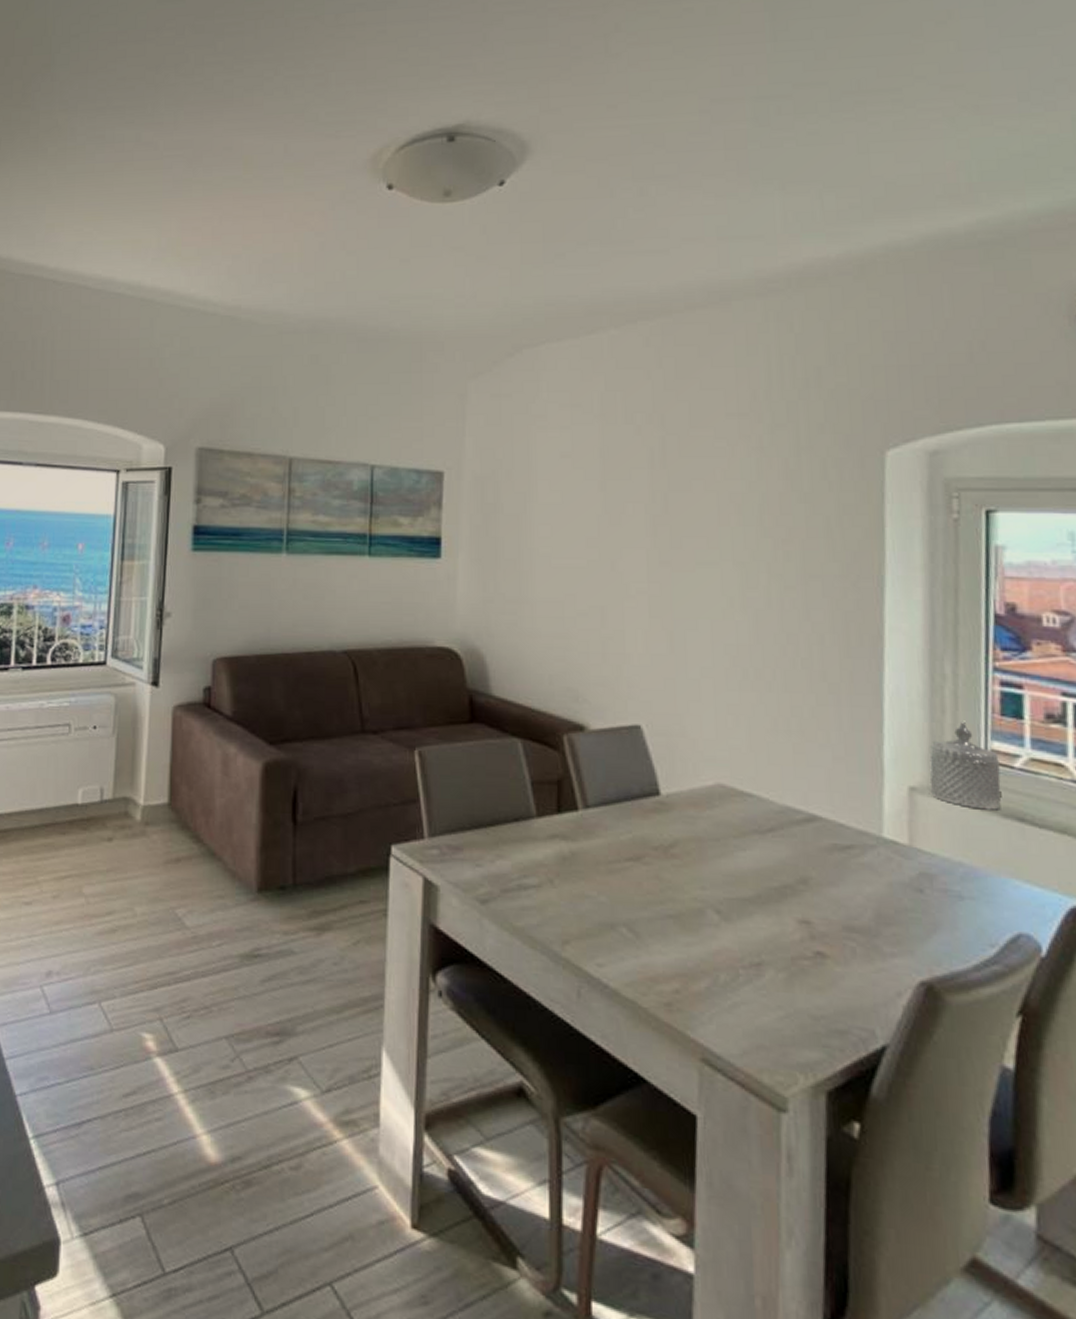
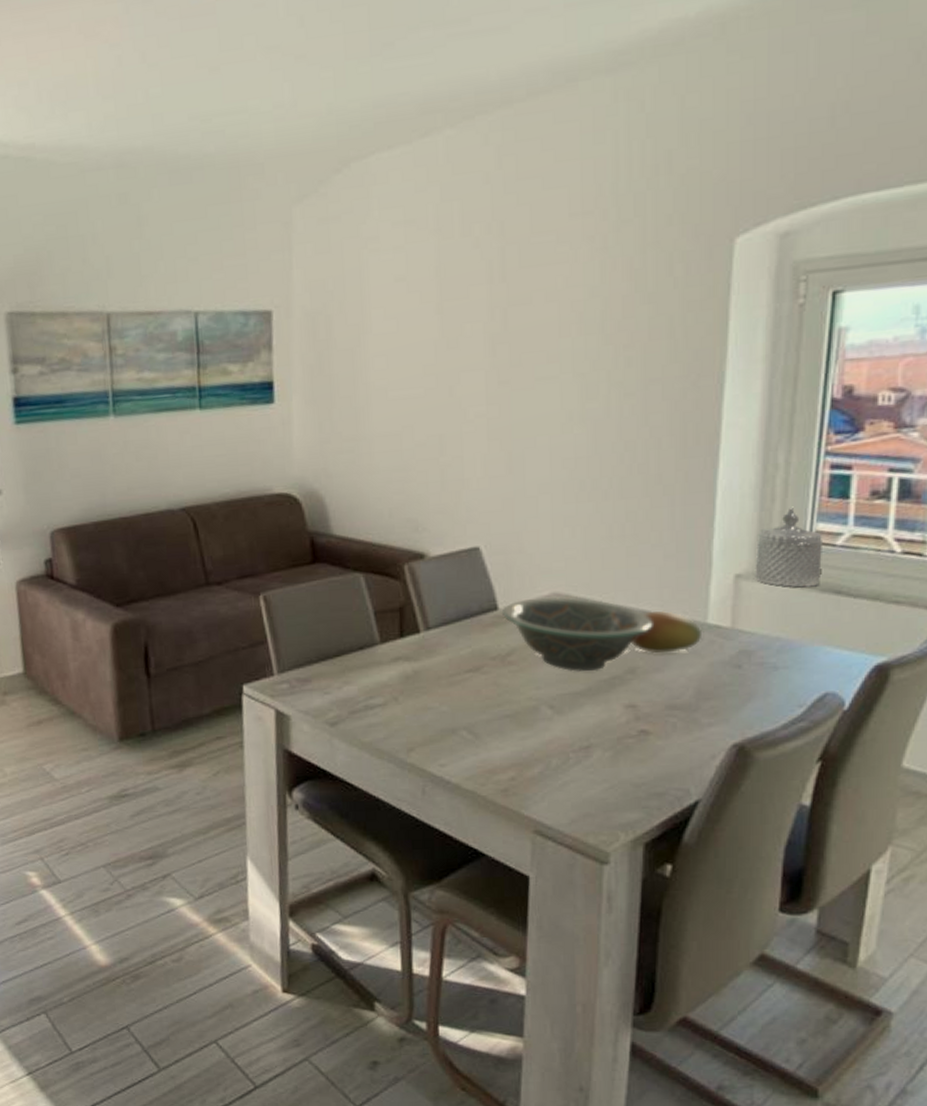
decorative bowl: none [663,787,823,877] -> present [501,597,652,672]
fruit: none [801,816,879,866] -> present [630,610,703,654]

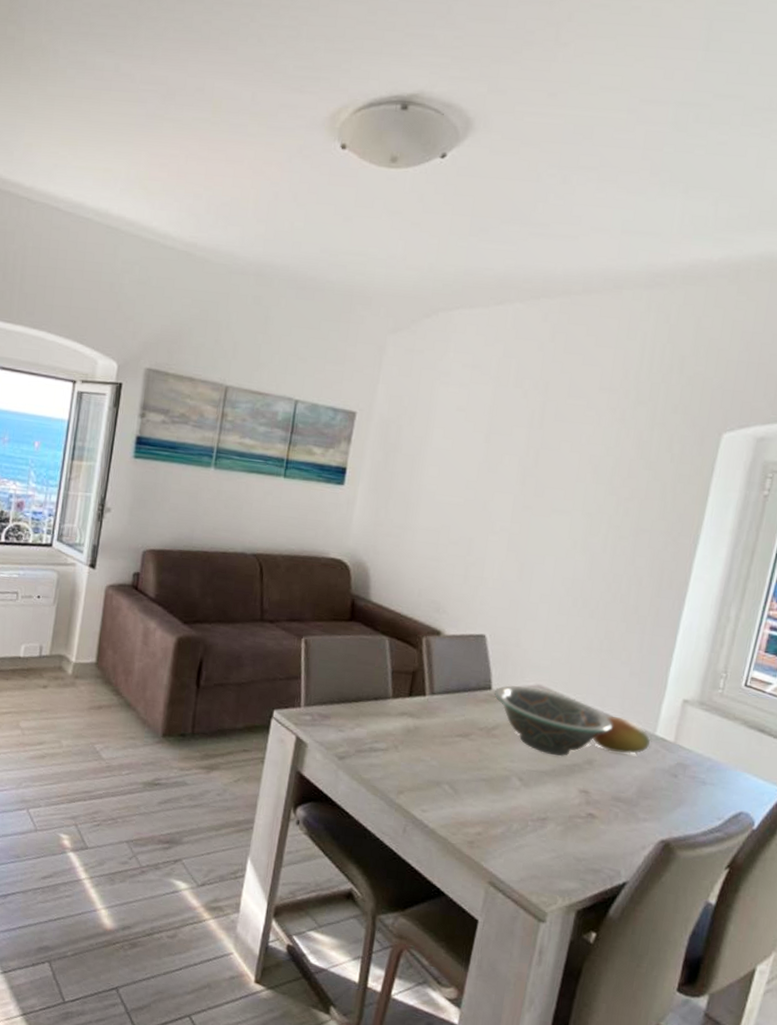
decorative jar: present [755,508,822,588] -> none [698,654,756,722]

